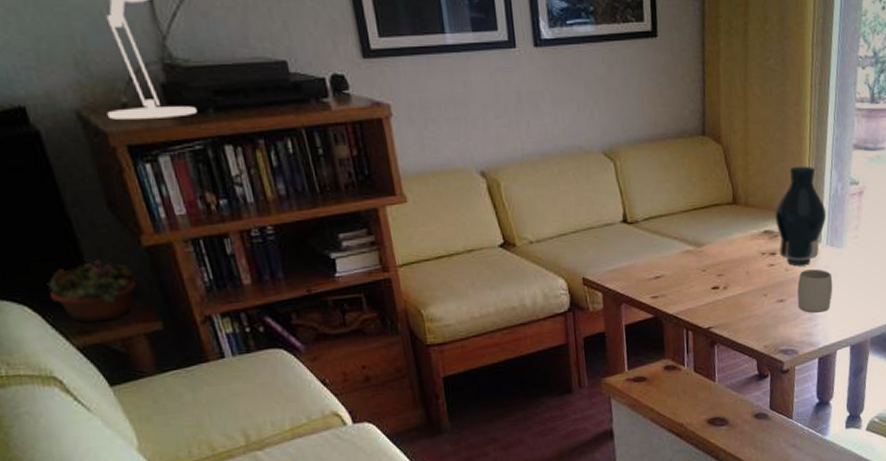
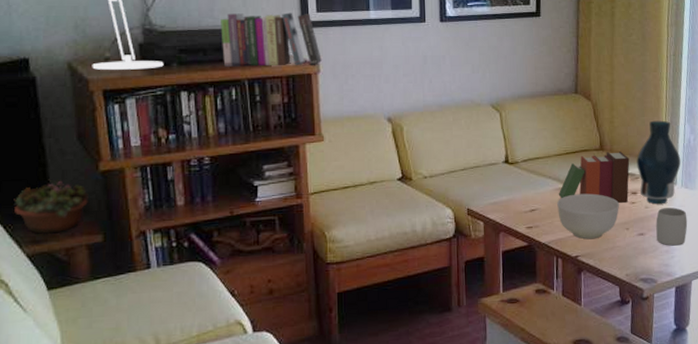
books: none [259,38,393,112] -> present [221,12,322,67]
bowl: none [685,255,757,309] -> present [557,193,620,240]
books: none [686,205,768,266] -> present [558,152,630,203]

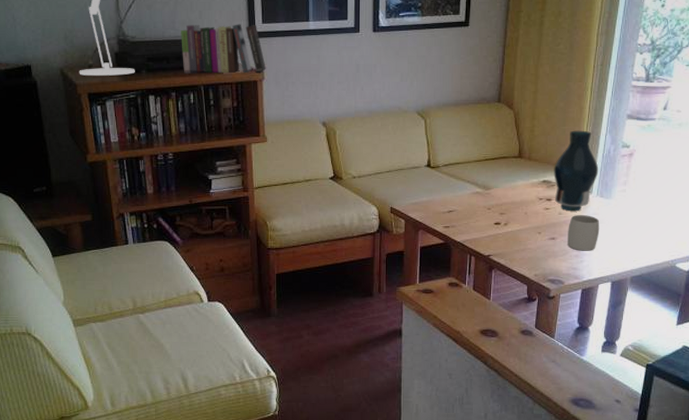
succulent planter: present [13,179,88,234] -> none [25,167,80,212]
bowl: present [557,193,620,240] -> none [474,198,534,241]
books: present [558,152,630,203] -> none [475,160,547,208]

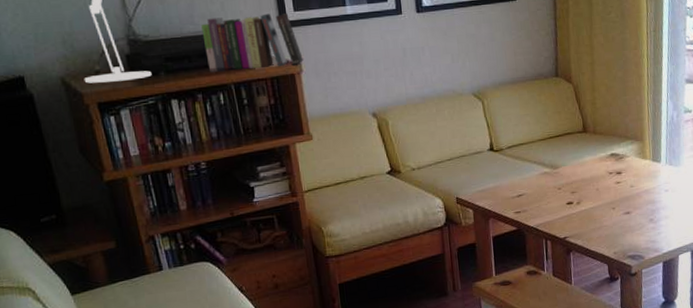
vase: present [554,130,599,212] -> none [620,98,665,183]
mug: present [567,215,600,251] -> none [641,185,673,223]

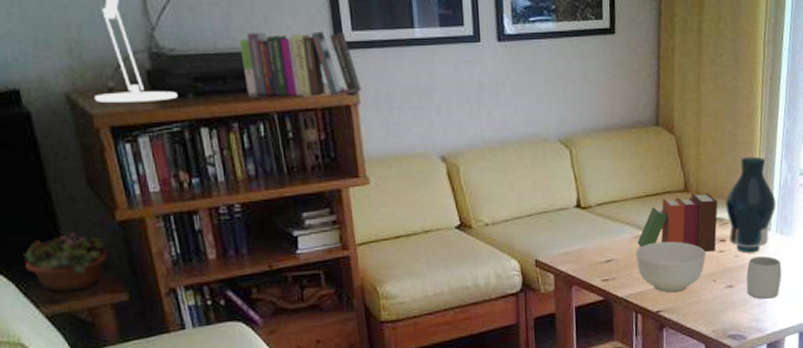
succulent planter: none [29,192,98,244] -> present [23,231,108,293]
bowl: none [543,176,605,221] -> present [636,241,707,293]
books: none [544,133,614,184] -> present [637,193,718,252]
vase: none [620,98,665,183] -> present [725,156,776,253]
mug: none [641,185,673,223] -> present [746,256,782,299]

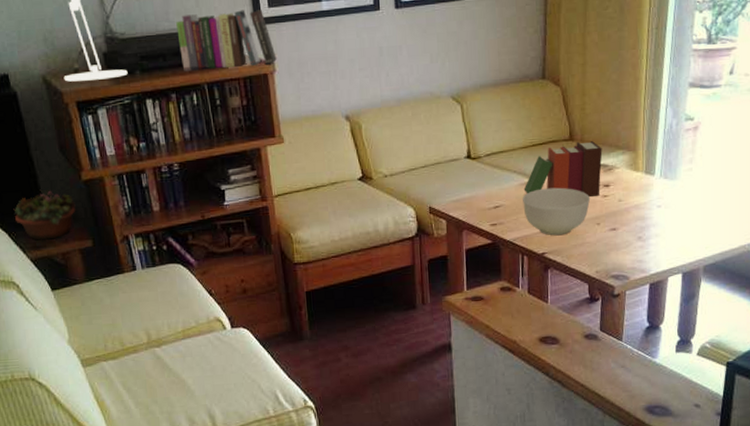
vase: present [725,156,776,253] -> none [610,104,661,197]
mug: present [746,256,782,299] -> none [630,200,666,241]

